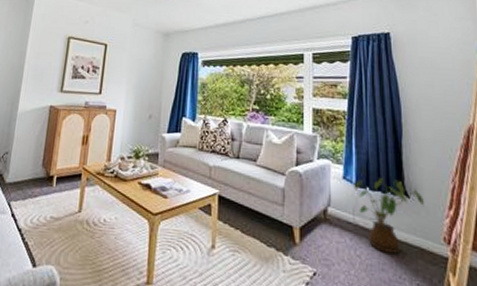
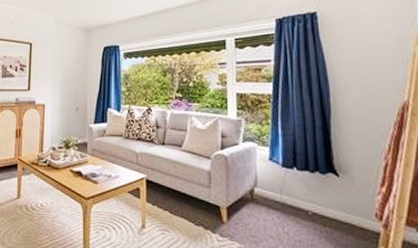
house plant: present [354,177,424,254] -> none [280,157,354,230]

